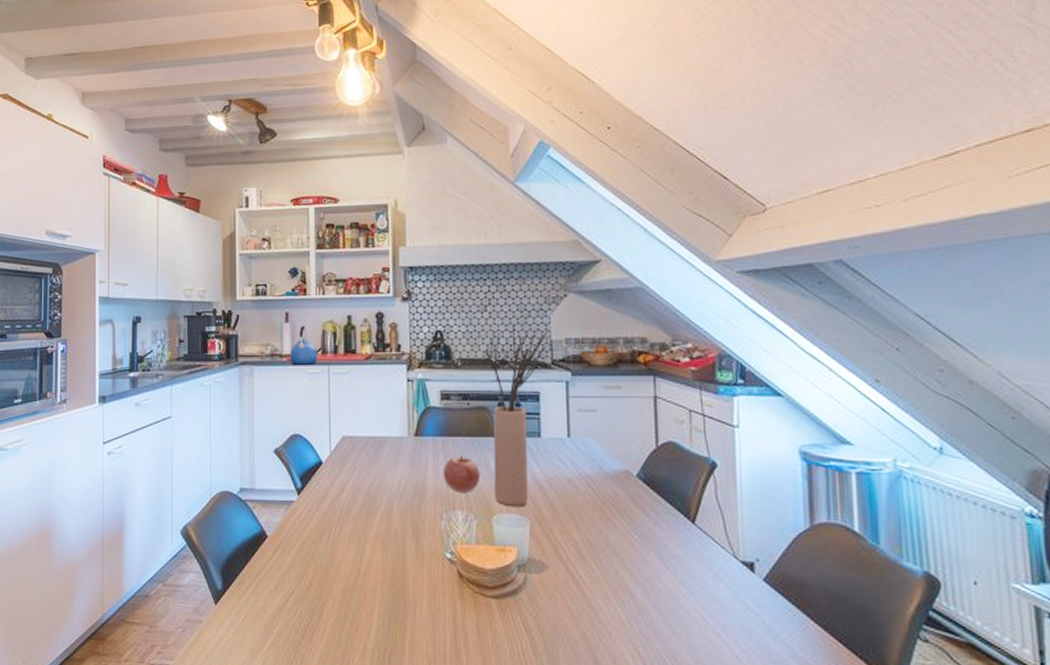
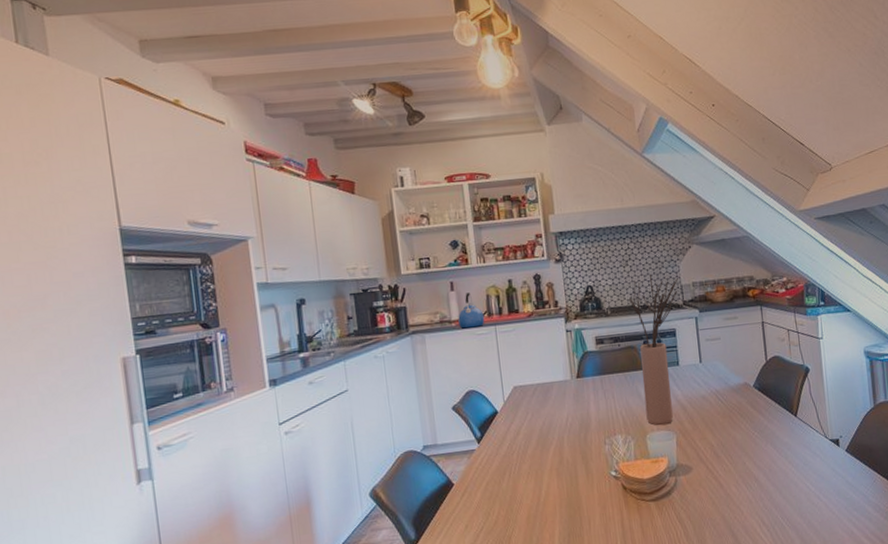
fruit: present [443,454,480,493] -> none [603,388,634,420]

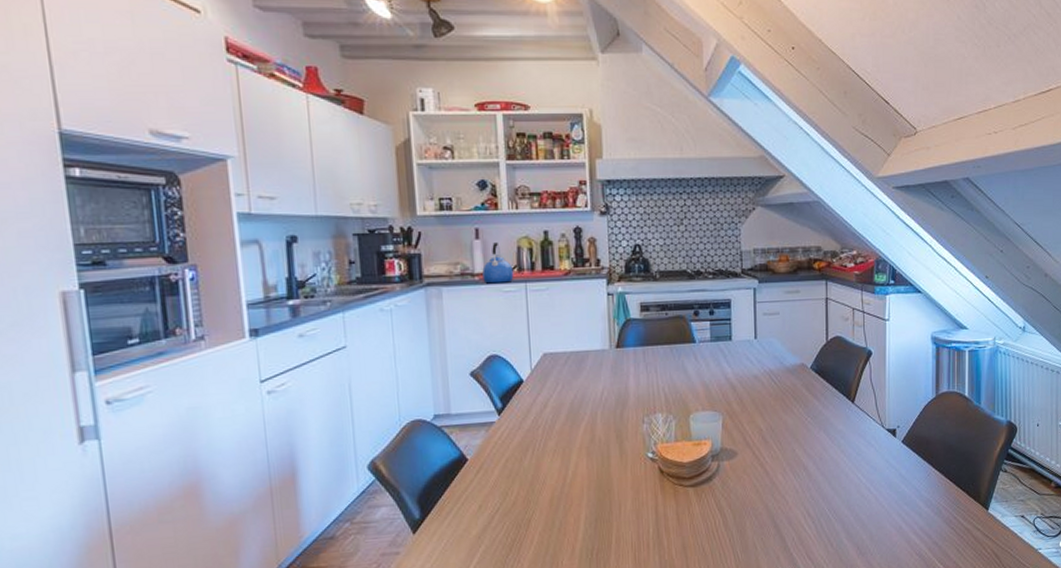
vase: present [628,274,678,426] -> none [681,236,738,406]

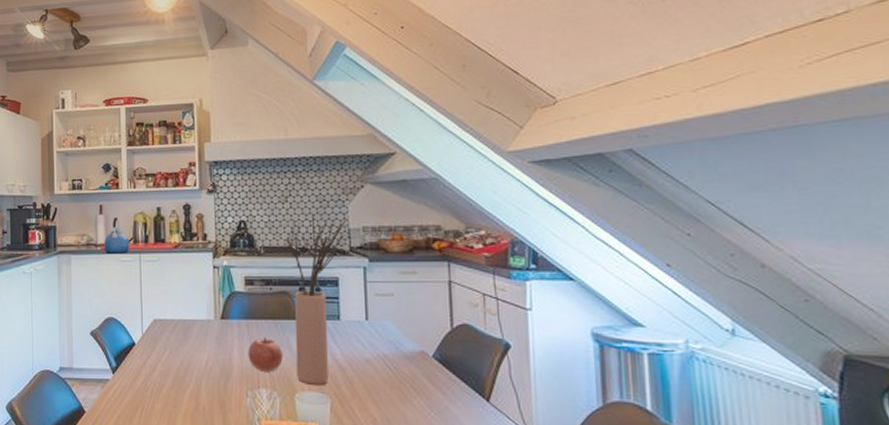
fruit: none [644,361,678,397] -> present [248,336,283,372]
vase: none [681,236,738,406] -> present [285,213,346,386]

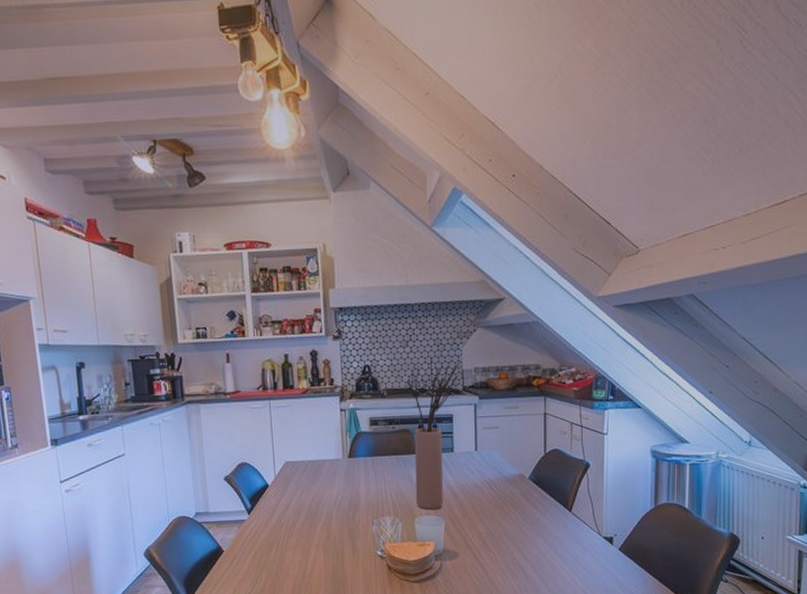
kettle: present [104,217,130,254] -> none [233,365,260,401]
fruit: present [248,336,283,372] -> none [373,470,404,502]

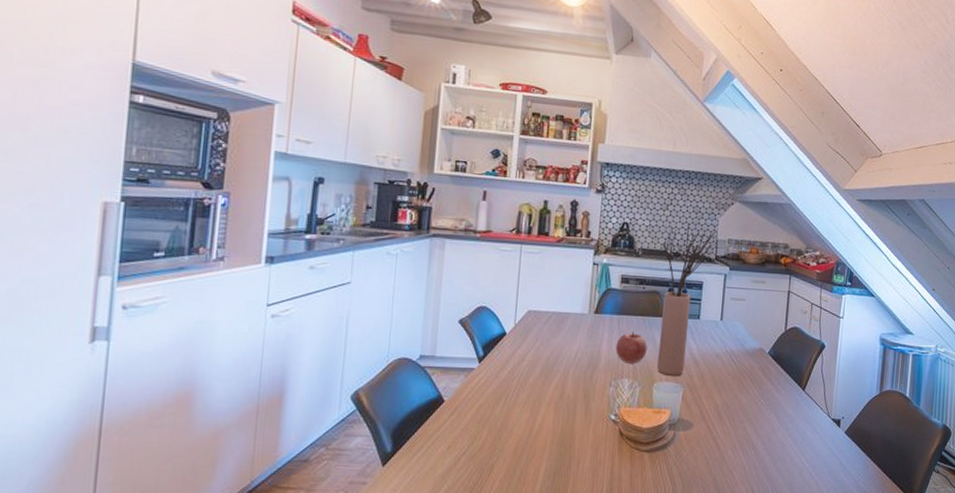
fruit: none [373,470,404,502] -> present [615,331,647,364]

